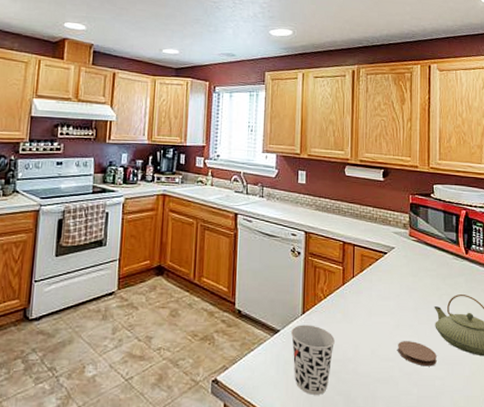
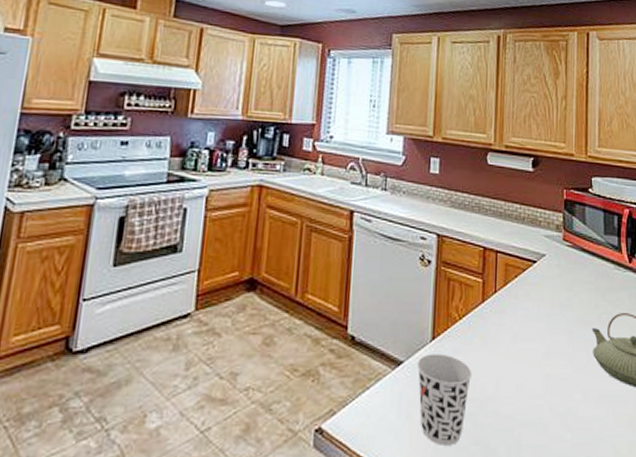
coaster: present [398,341,437,366] -> none [548,373,595,405]

